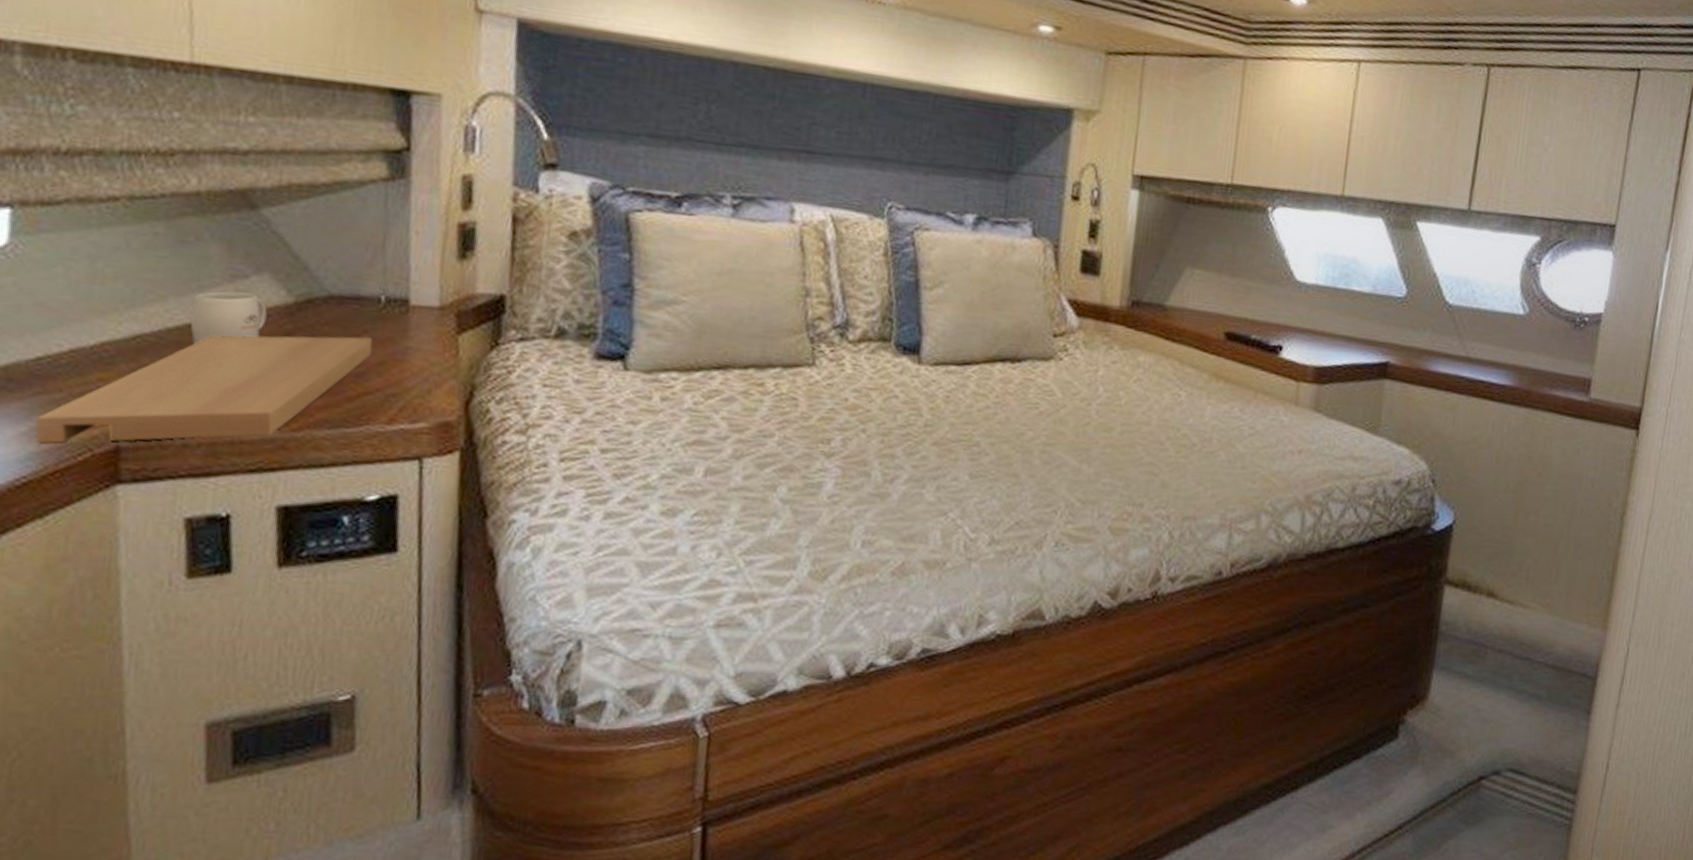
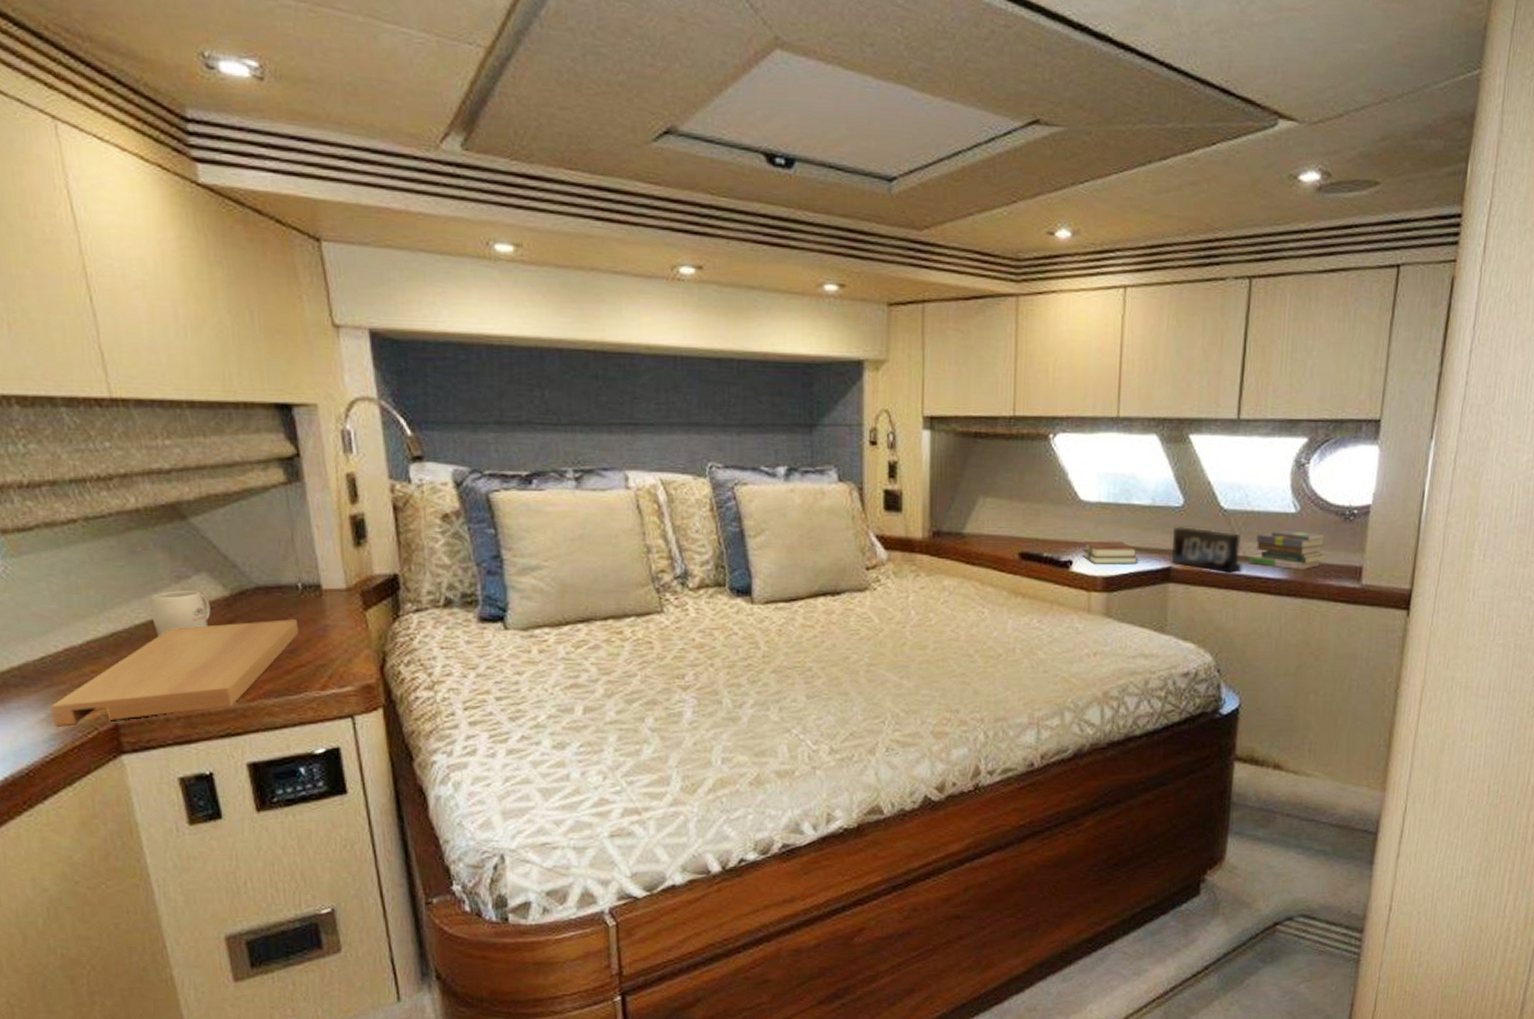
books: none [1293,326,1354,356] -> present [1082,541,1138,565]
alarm clock: none [1389,318,1465,375] -> present [1171,527,1242,574]
books: none [1472,332,1554,378] -> present [1249,530,1326,570]

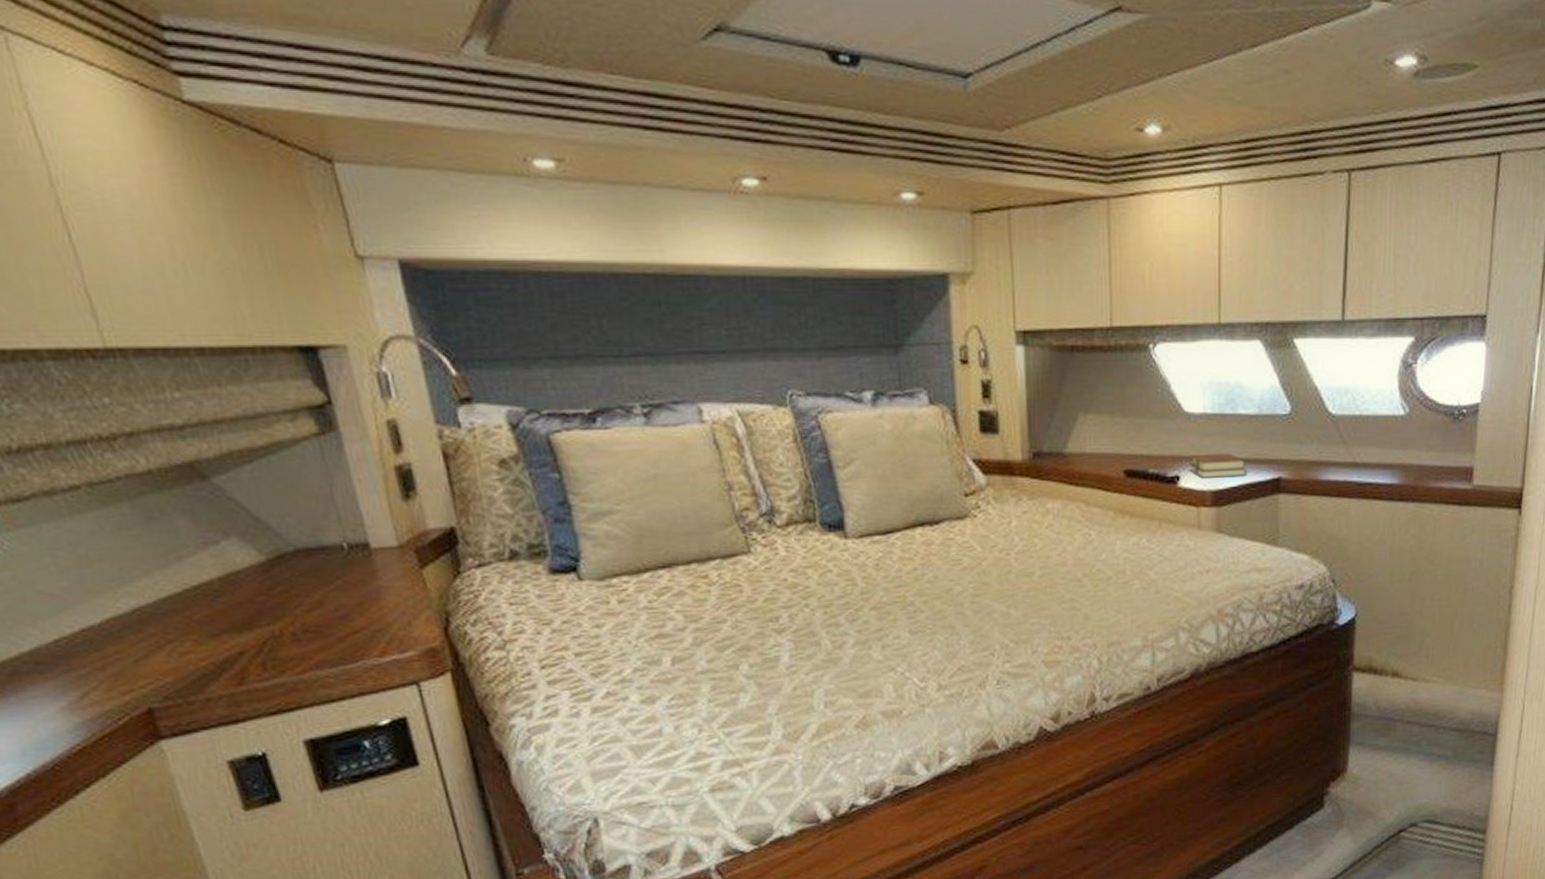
tray: present [51,619,299,727] -> none [72,583,350,715]
mug: present [150,590,211,637] -> none [175,557,247,611]
alarm clock: present [1171,527,1242,574] -> none [1280,435,1353,482]
books: present [1249,530,1326,570] -> none [1359,433,1436,474]

